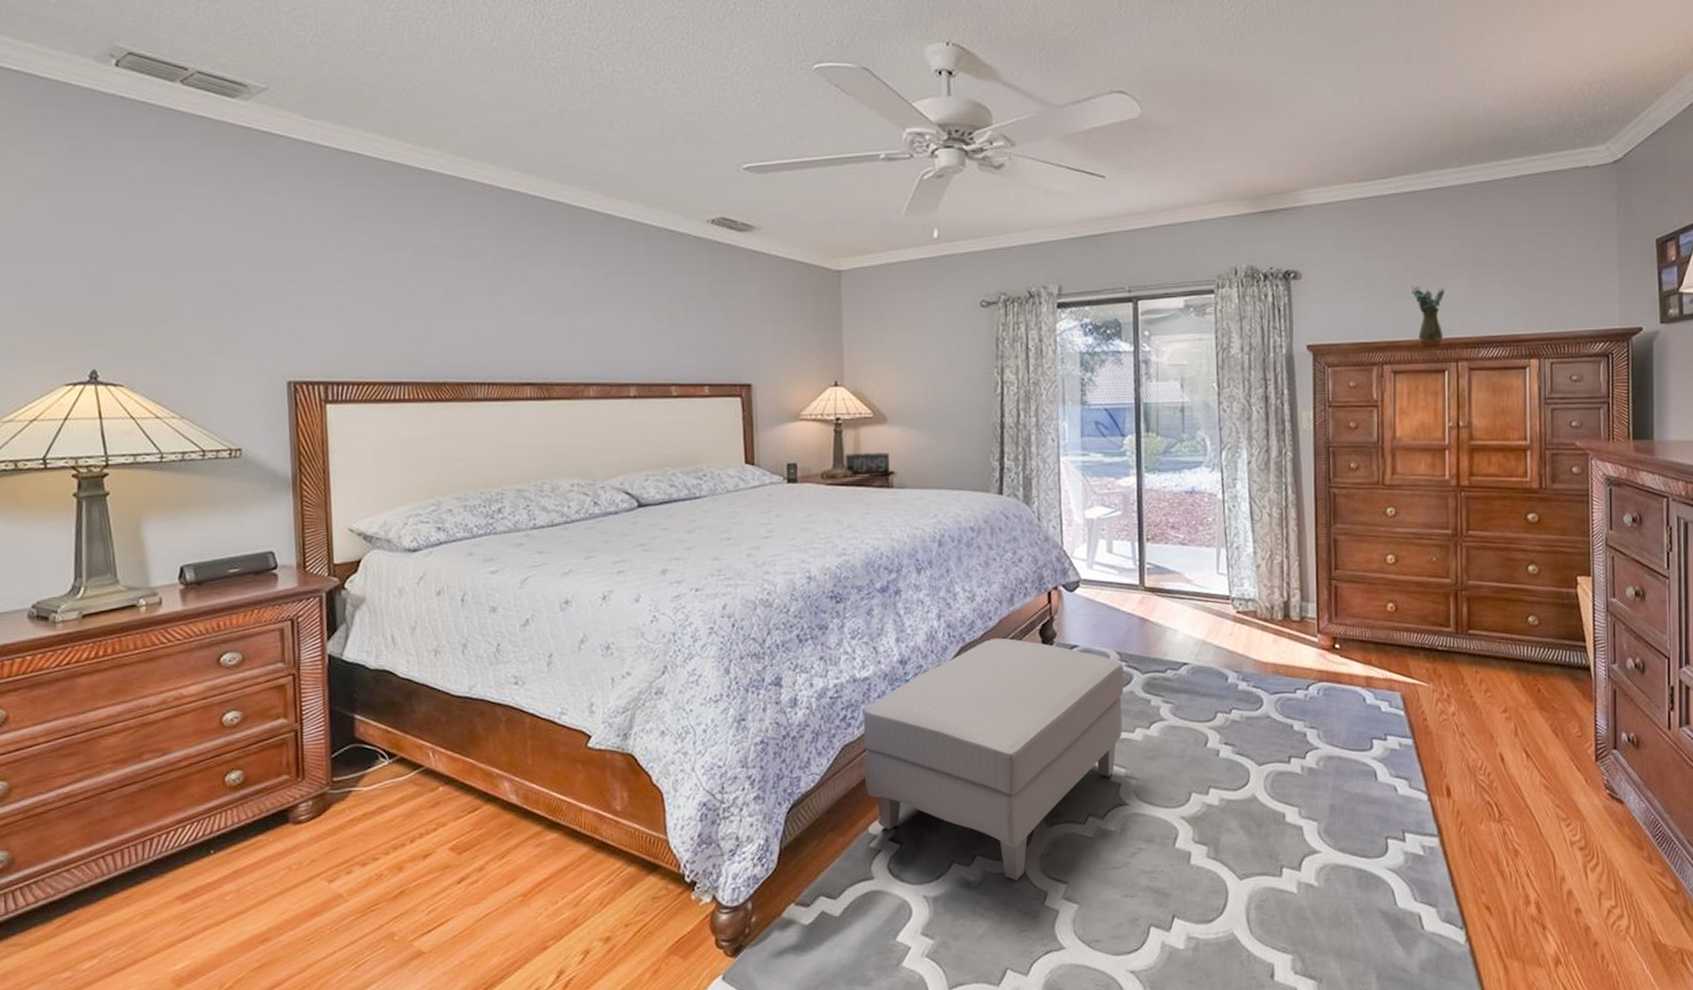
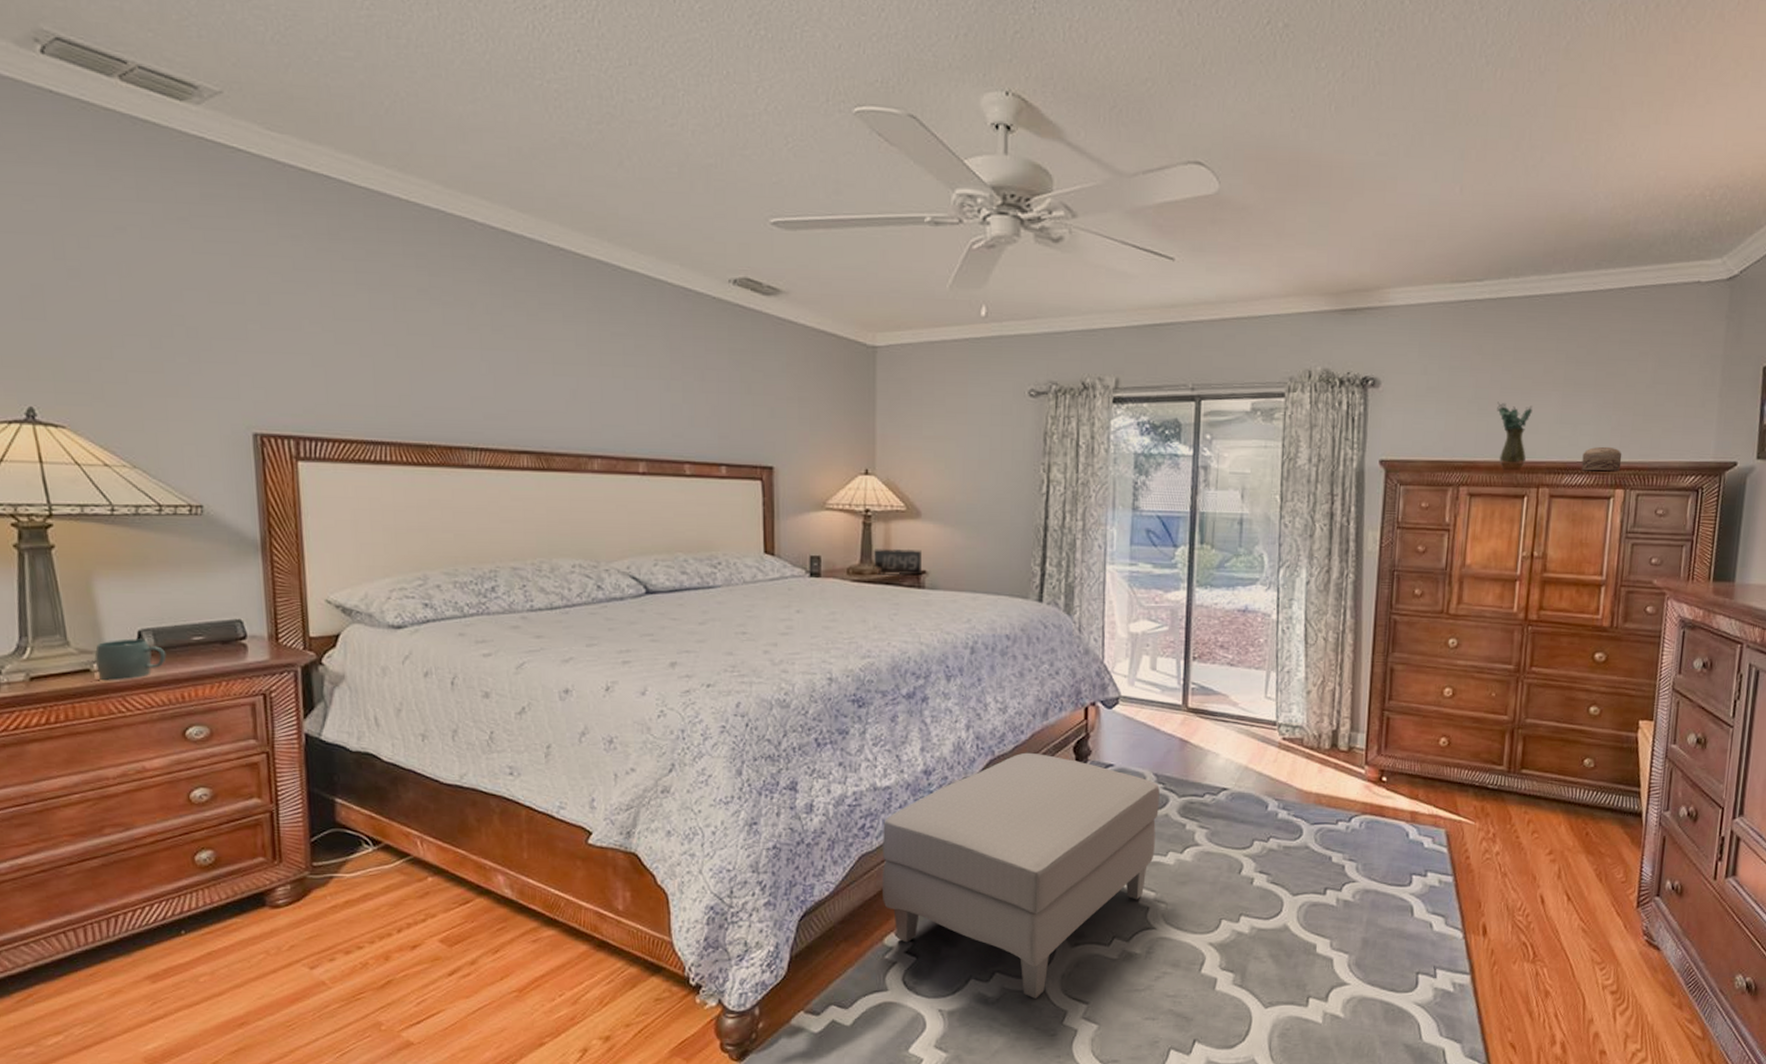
mug: none [141,574,205,615] -> present [94,638,167,681]
decorative box: none [1496,320,1533,345] -> present [1581,446,1622,473]

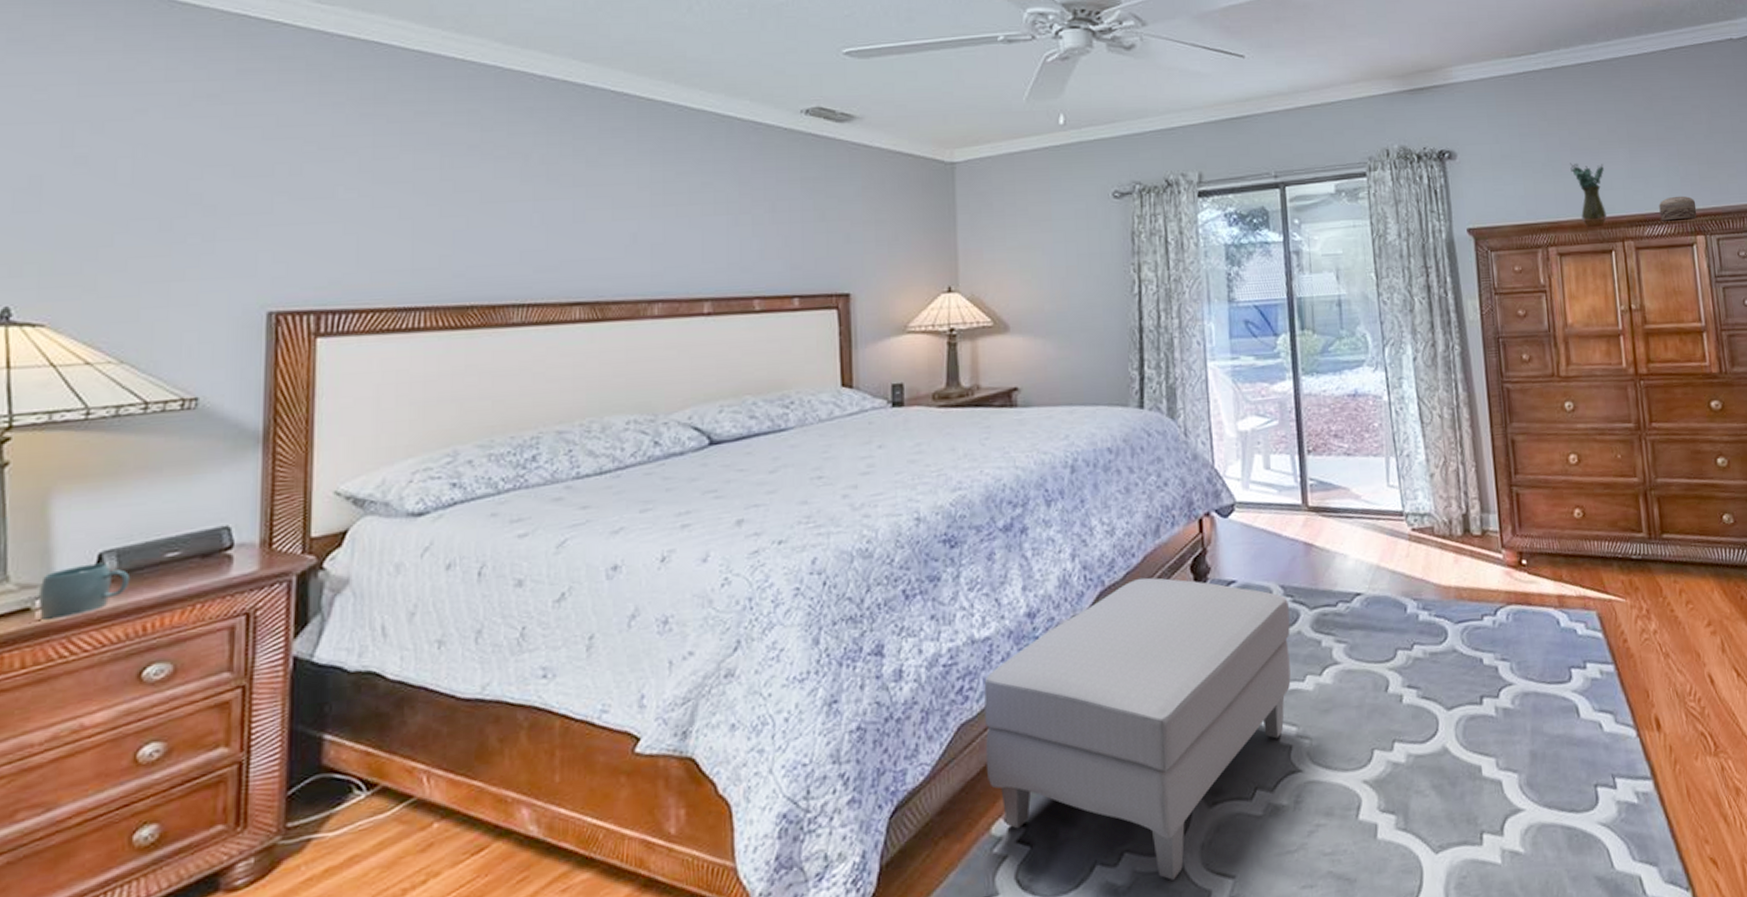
alarm clock: present [873,548,923,575] -> none [960,365,1014,397]

